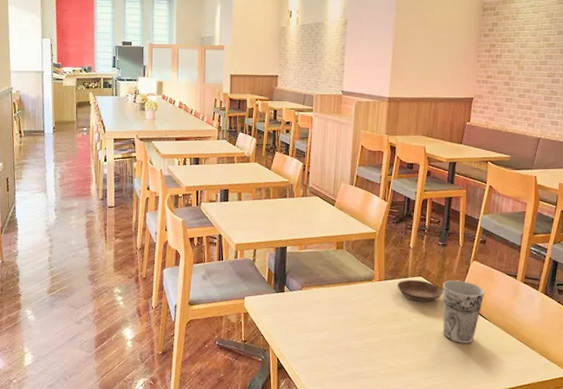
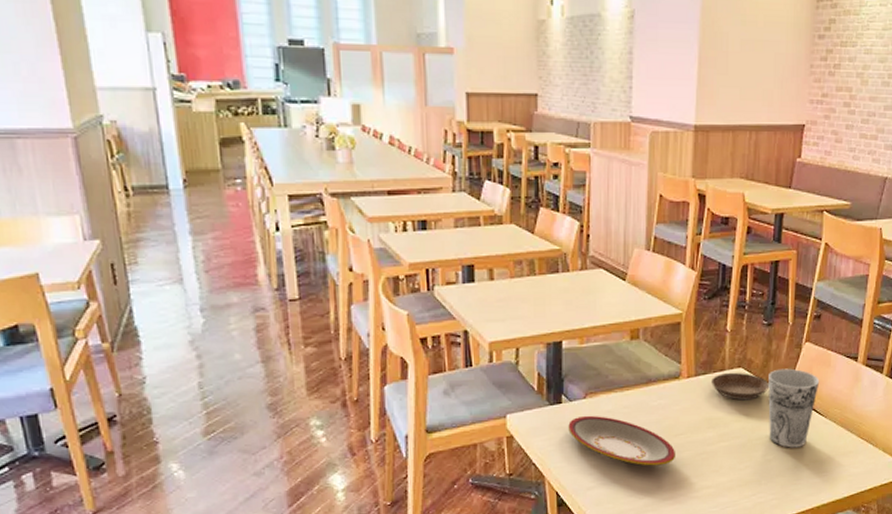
plate: none [288,302,368,346] -> present [568,415,675,466]

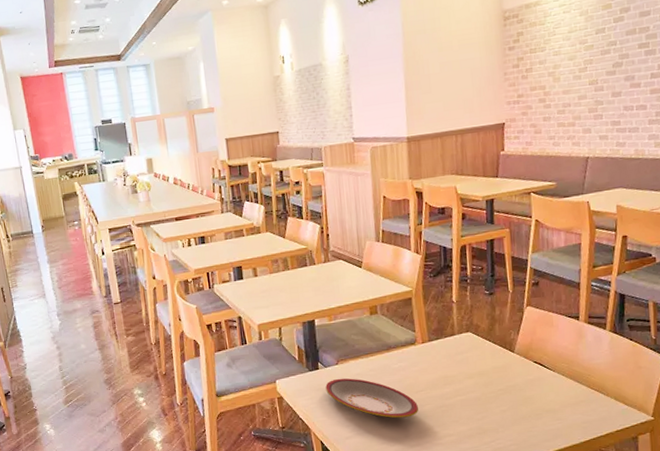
saucer: present [712,372,770,401] -> none [444,336,498,360]
cup: present [768,368,820,448] -> none [495,330,545,400]

